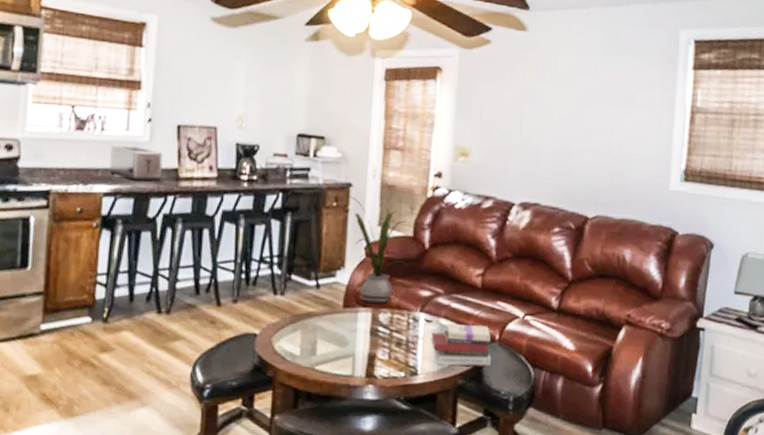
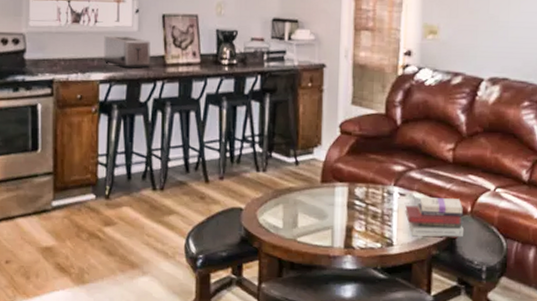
house plant: present [347,195,409,305] -> none [321,76,382,179]

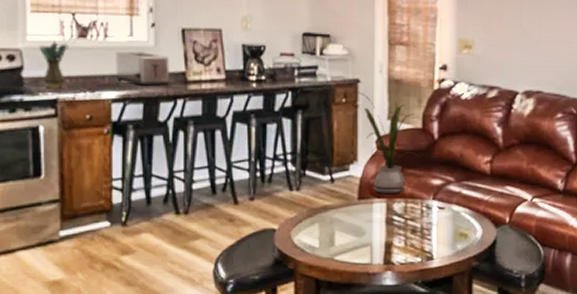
vase: none [39,26,64,71] -> present [39,41,69,90]
house plant: none [321,76,382,179] -> present [355,91,419,195]
books: present [405,197,465,239] -> none [444,210,503,249]

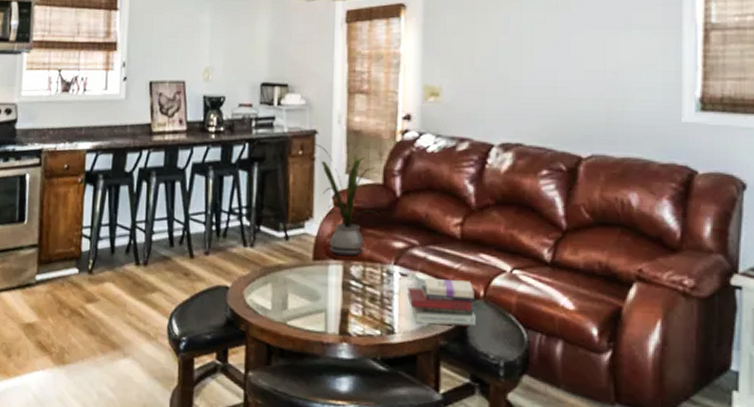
vase: present [39,41,69,90] -> none [30,95,54,141]
toaster: present [116,51,169,86] -> none [91,104,137,137]
books: none [444,210,503,249] -> present [407,278,477,327]

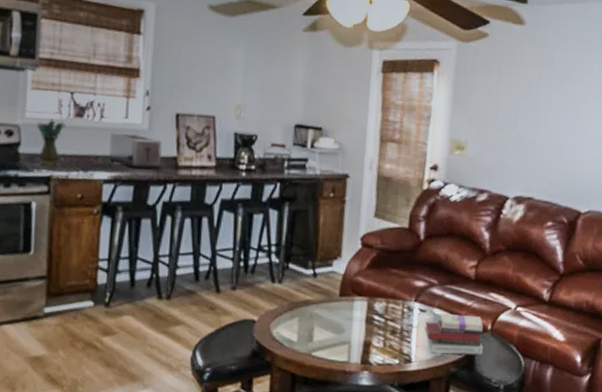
vase: none [30,95,54,141] -> present [36,118,65,168]
toaster: none [91,104,137,137] -> present [109,132,162,169]
house plant: present [312,143,379,257] -> none [344,187,404,294]

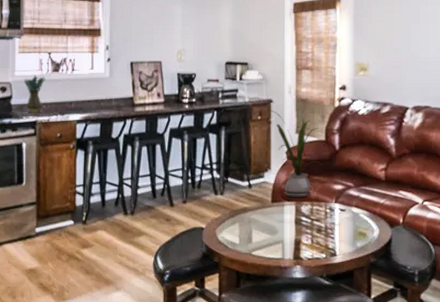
toaster: present [109,132,162,169] -> none [80,82,121,109]
house plant: none [344,187,404,294] -> present [269,110,323,198]
books: present [425,314,484,356] -> none [346,212,398,247]

